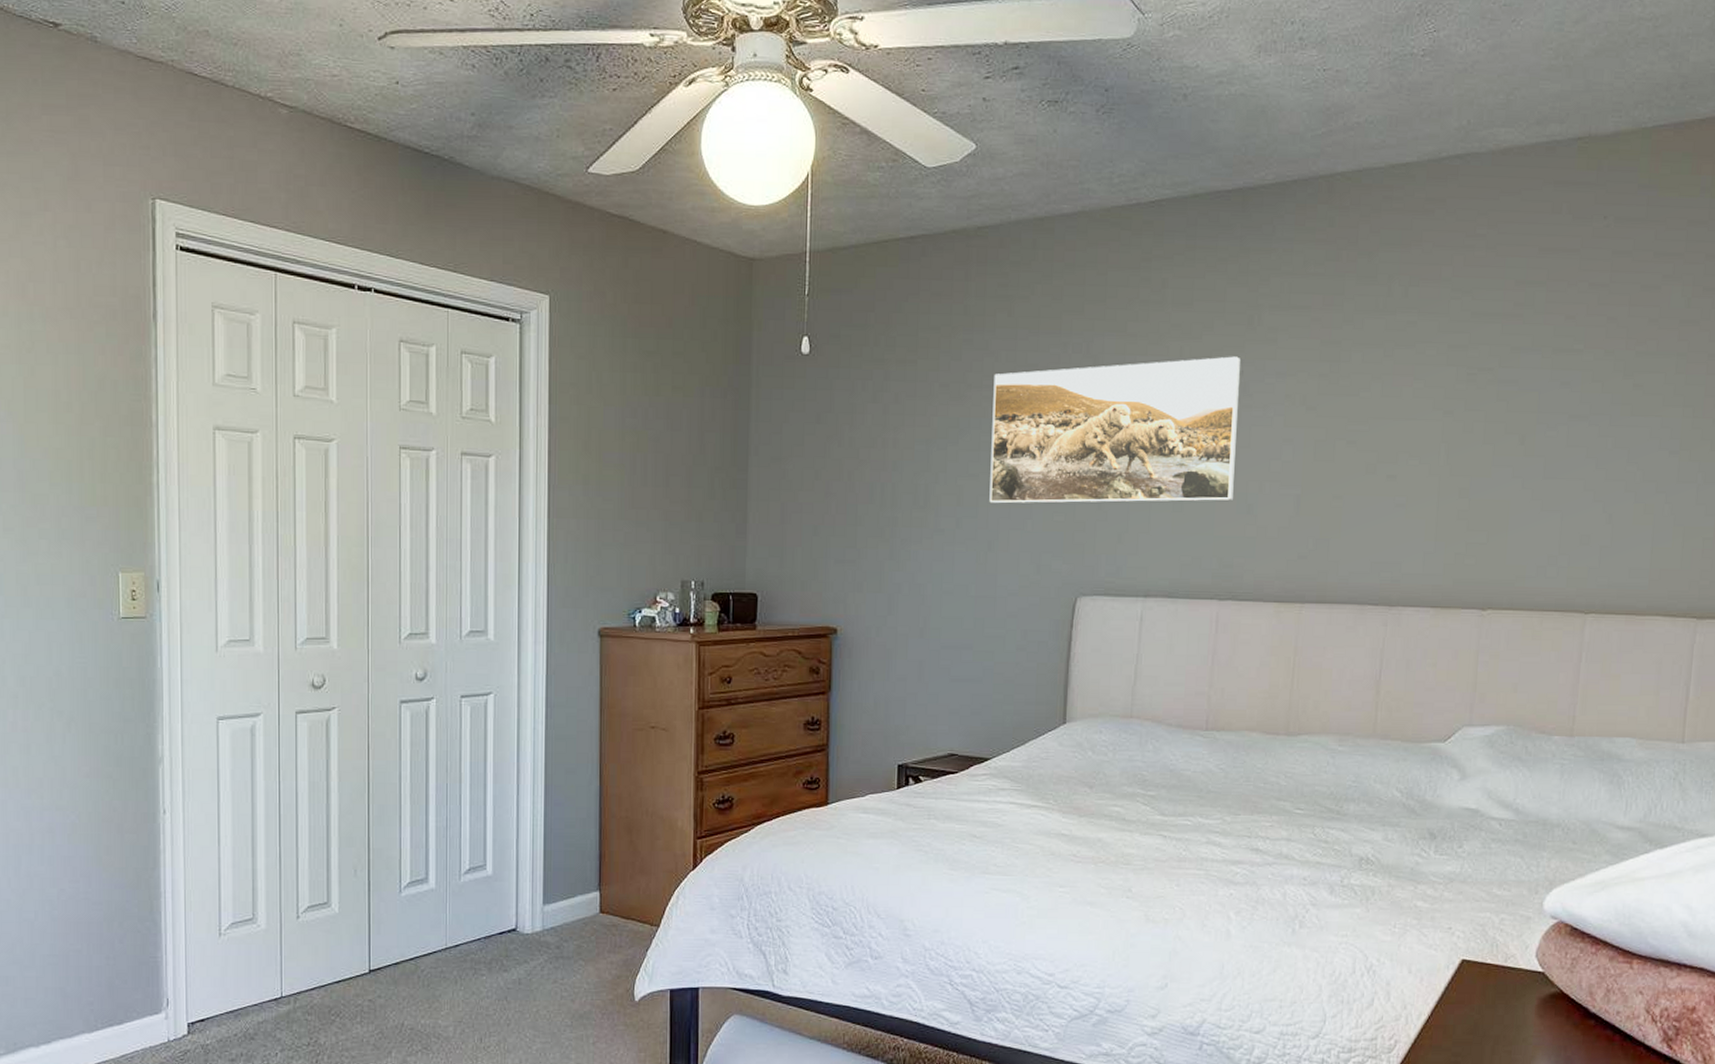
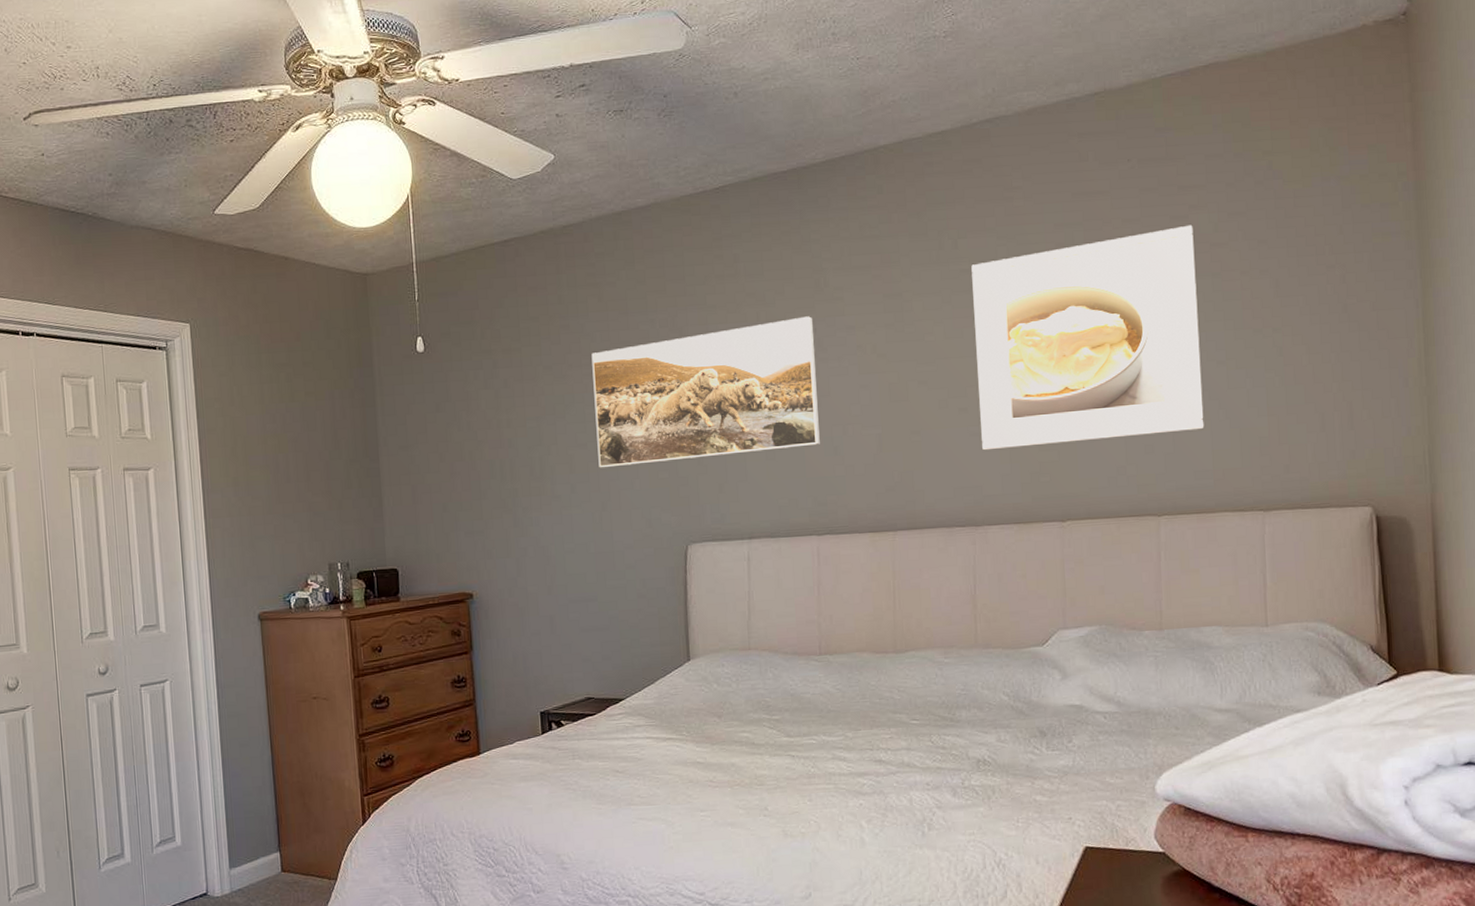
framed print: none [1407,296,1664,525] -> present [971,225,1205,451]

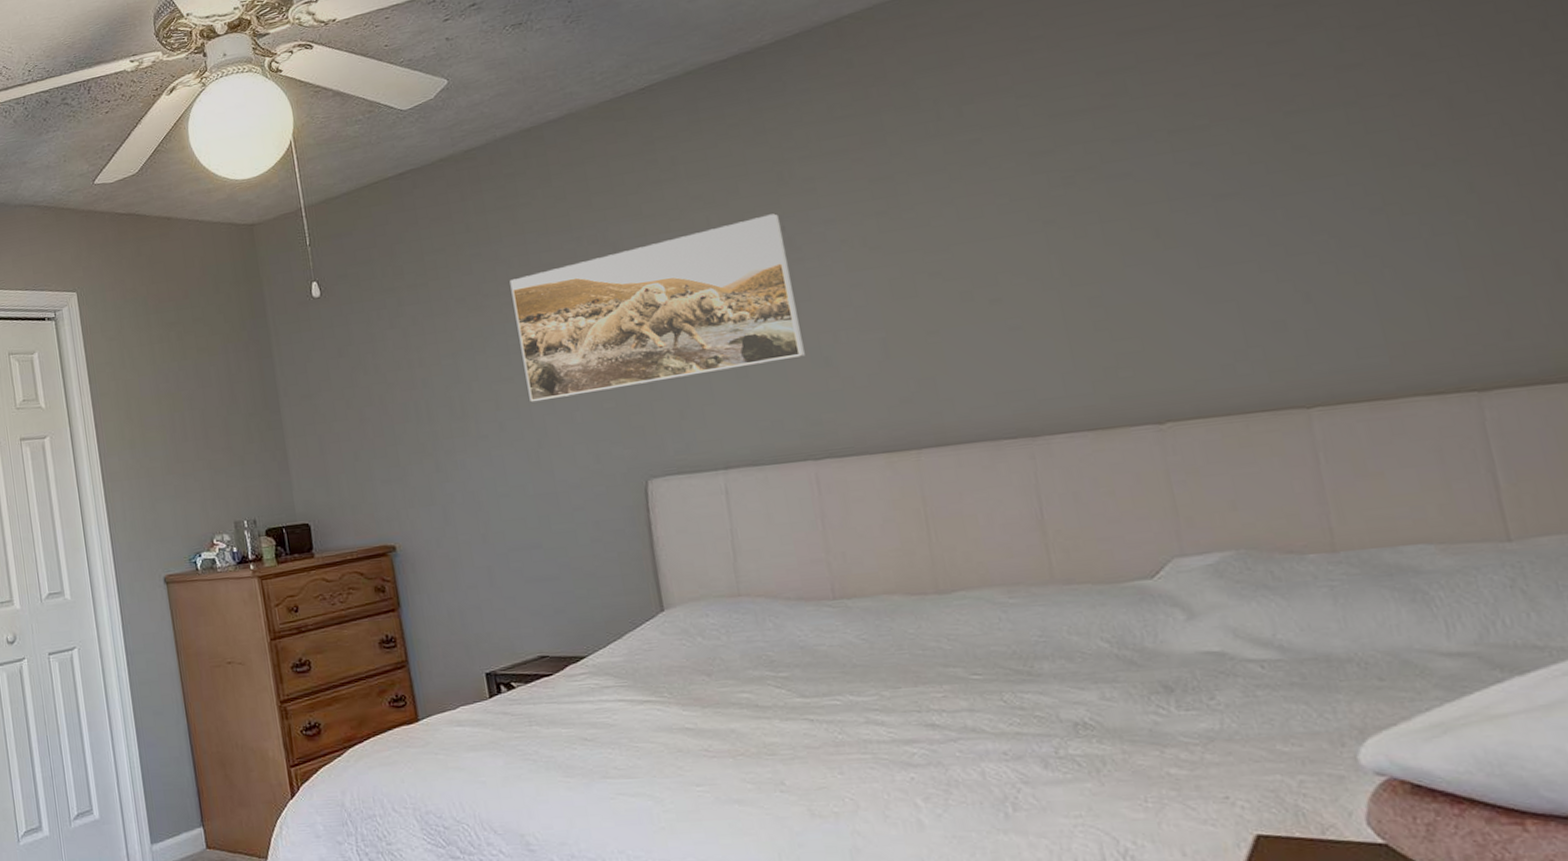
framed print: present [971,225,1205,451] -> none [984,48,1363,346]

